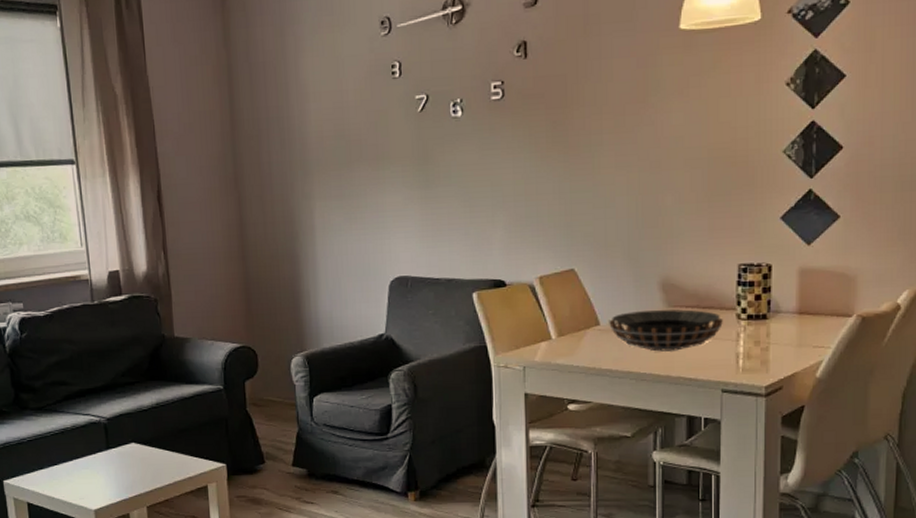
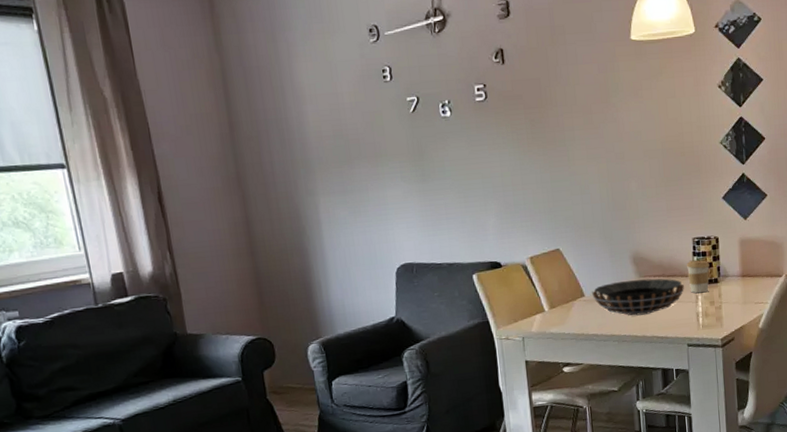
coffee cup: none [728,290,757,331] -> present [687,260,710,294]

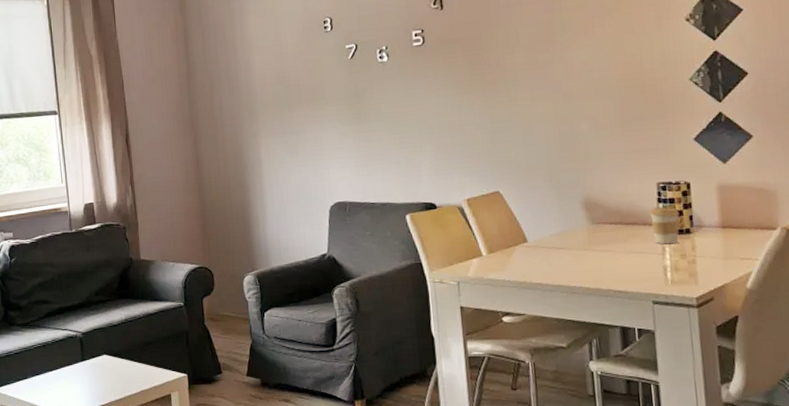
decorative bowl: present [592,278,684,316] -> none [536,226,647,266]

